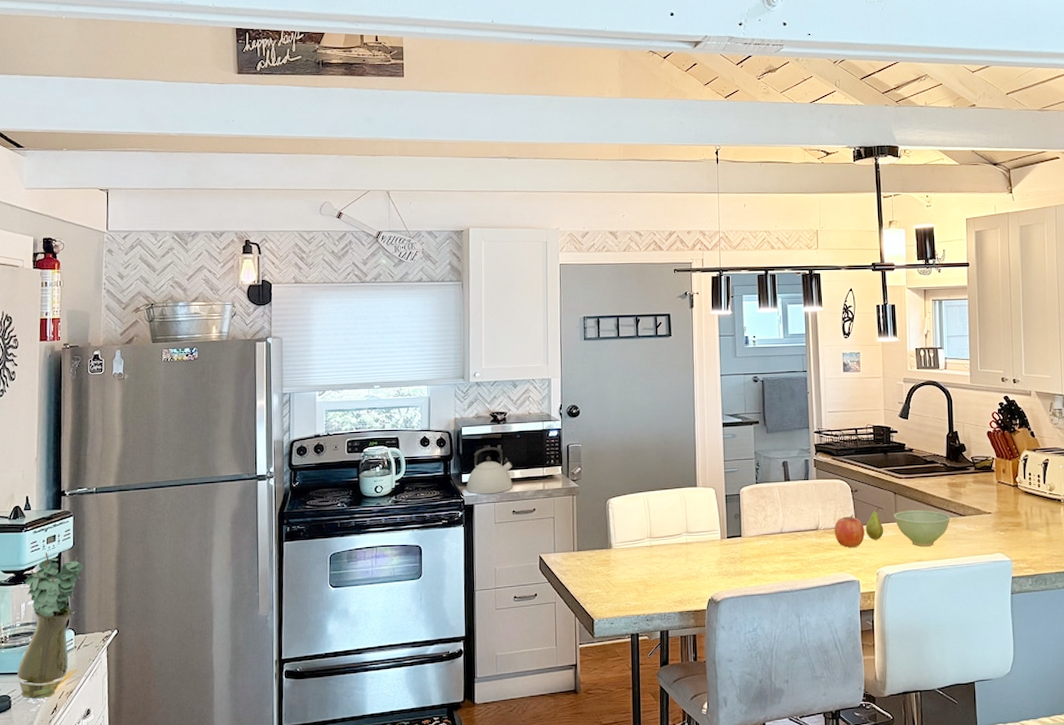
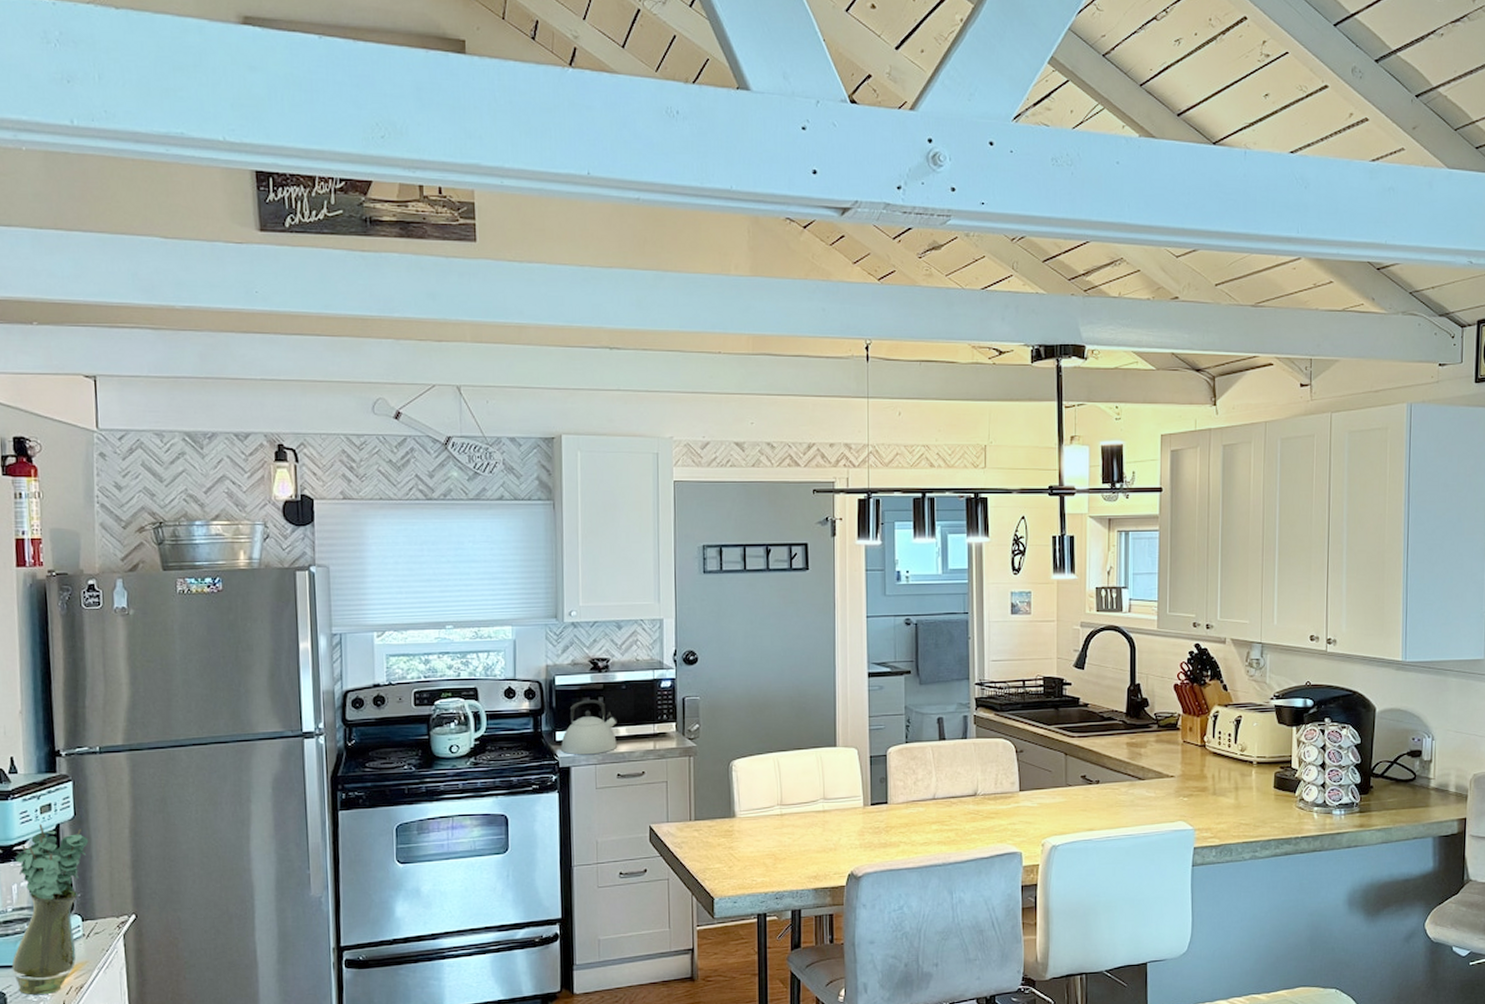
fruit: present [834,514,865,547] -> none [994,778,1029,815]
fruit: present [865,508,884,540] -> none [1031,771,1052,807]
bowl: present [893,510,951,547] -> none [1063,773,1129,815]

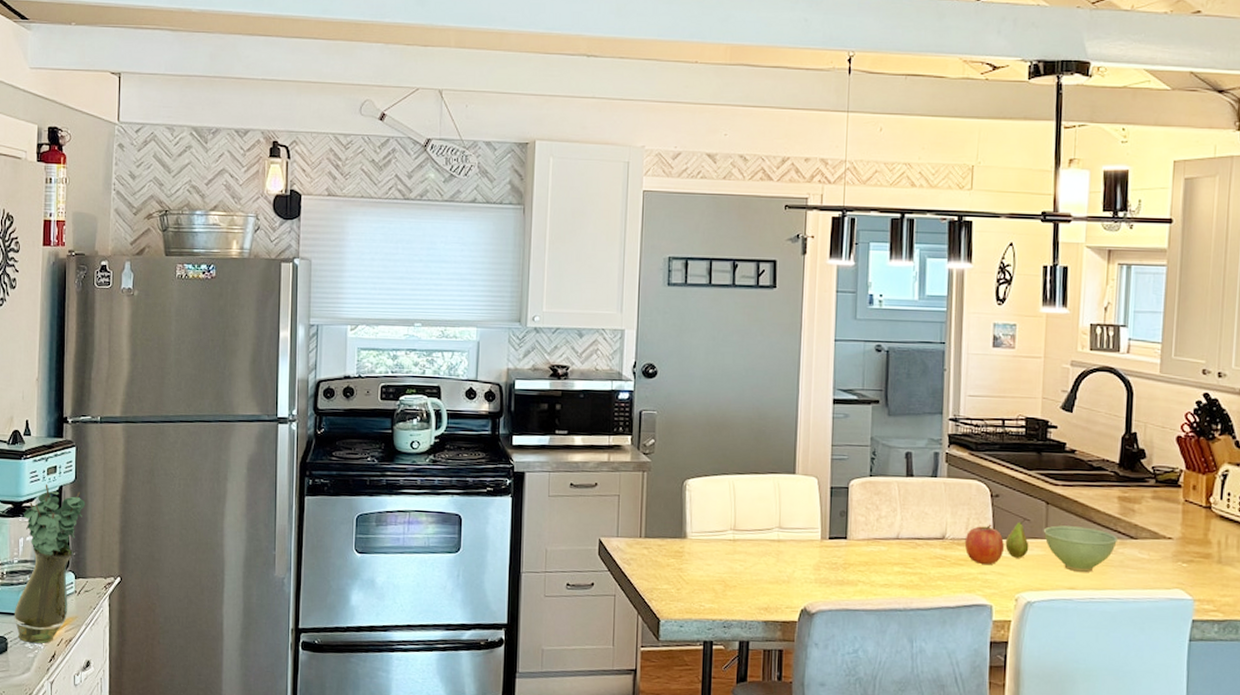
kettle: present [561,699,617,755] -> none [517,406,573,462]
fruit: none [994,778,1029,815] -> present [964,524,1004,564]
fruit: none [1031,771,1052,807] -> present [1005,519,1029,558]
bowl: none [1063,773,1129,815] -> present [1043,525,1119,573]

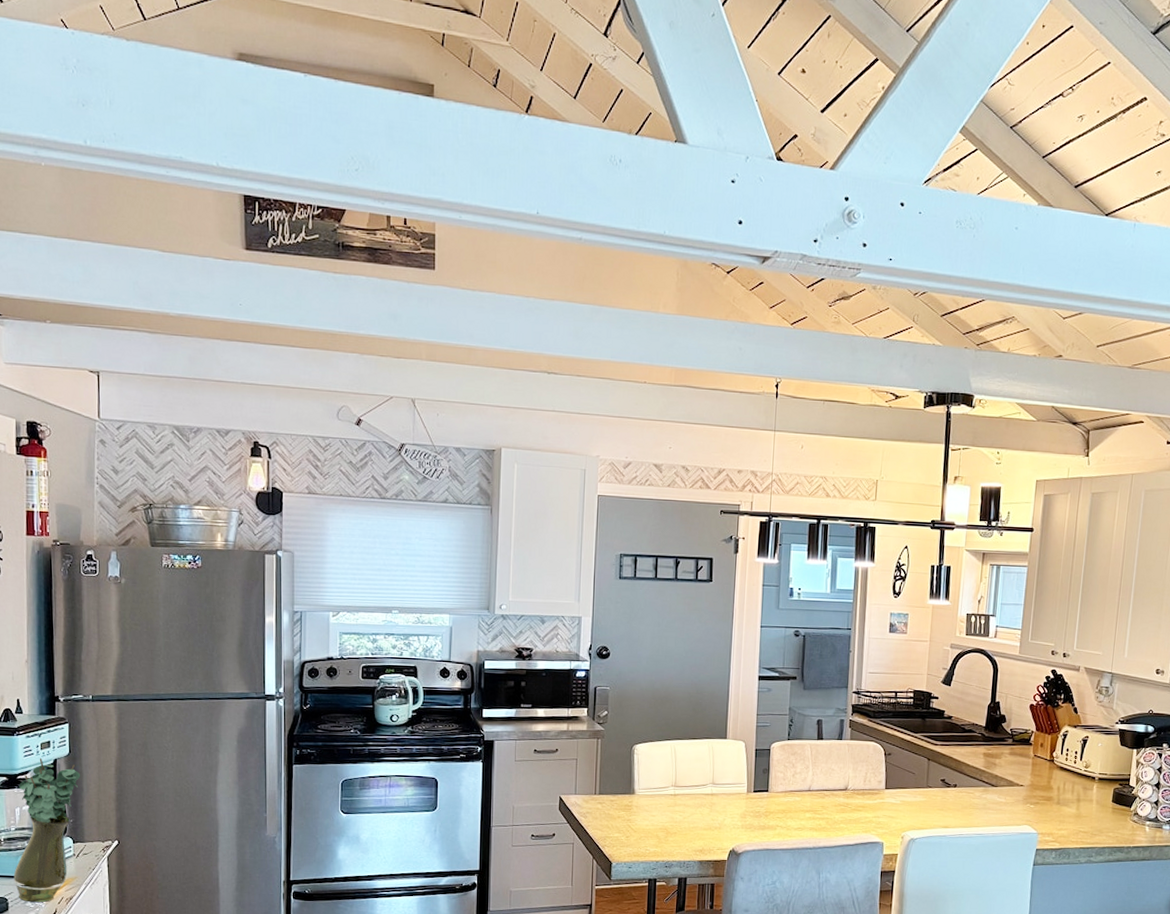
fruit: present [964,524,1004,564] -> none [863,777,894,810]
fruit: present [1005,519,1029,558] -> none [895,773,914,804]
bowl: present [1043,525,1119,573] -> none [925,777,983,815]

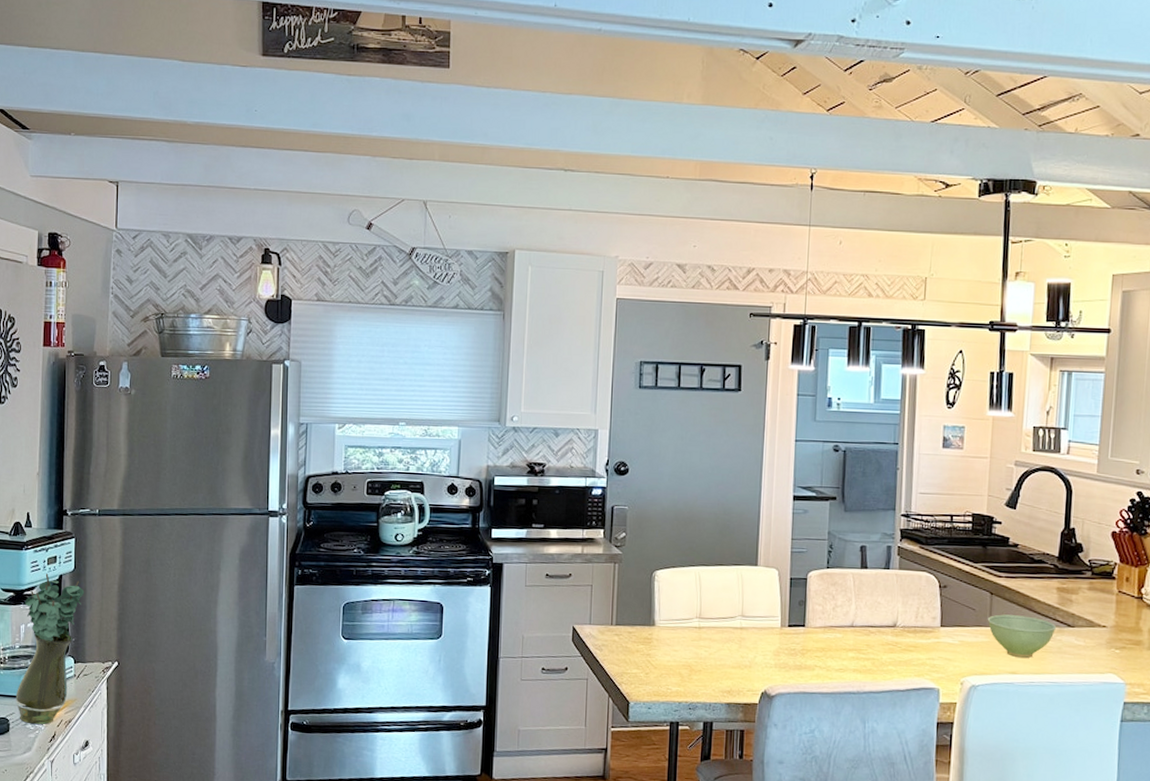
bowl: none [925,777,983,815] -> present [987,614,1057,659]

